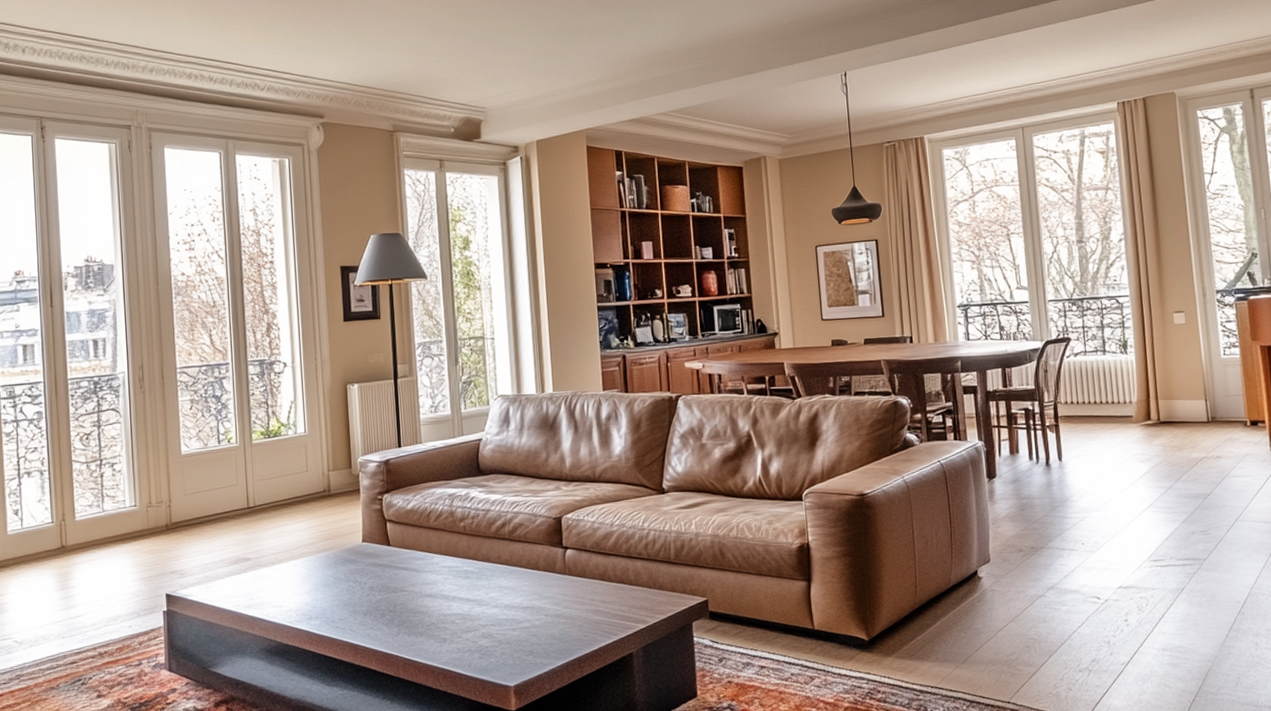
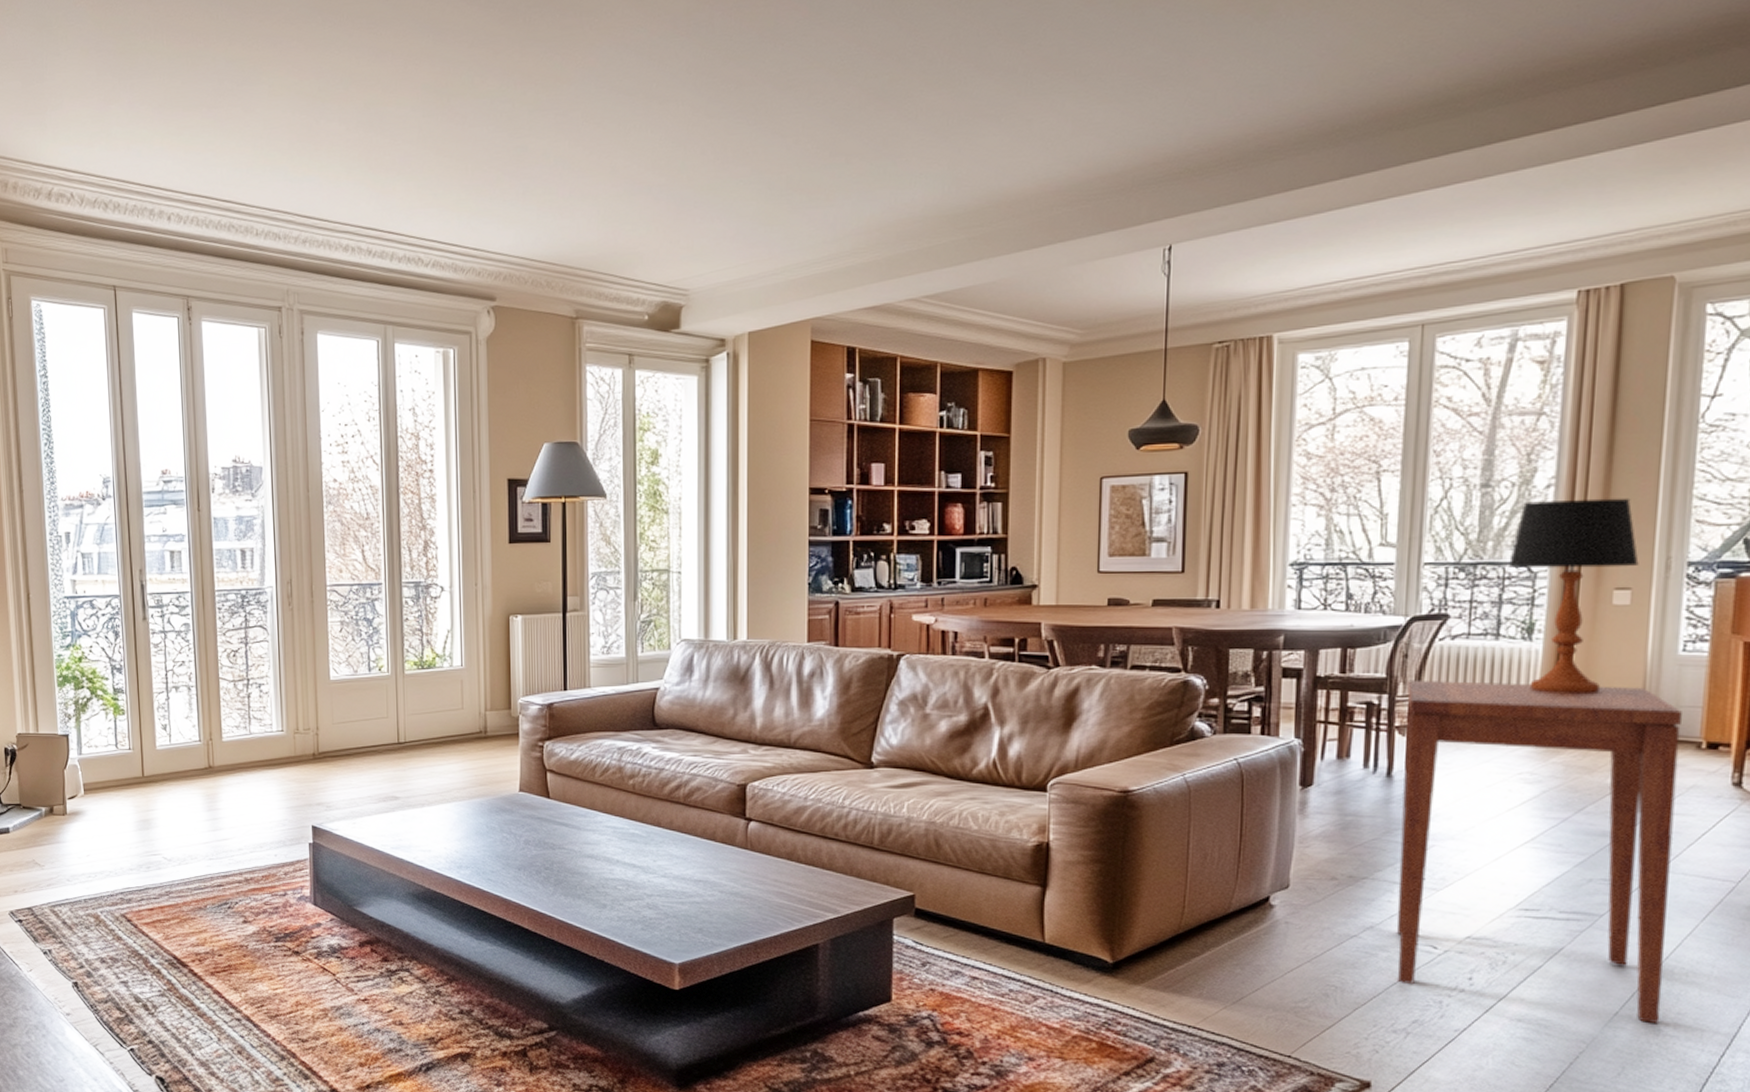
side table: none [1049,383,1256,641] -> present [1396,680,1682,1025]
table lamp: none [1103,246,1186,392] -> present [1509,498,1639,693]

